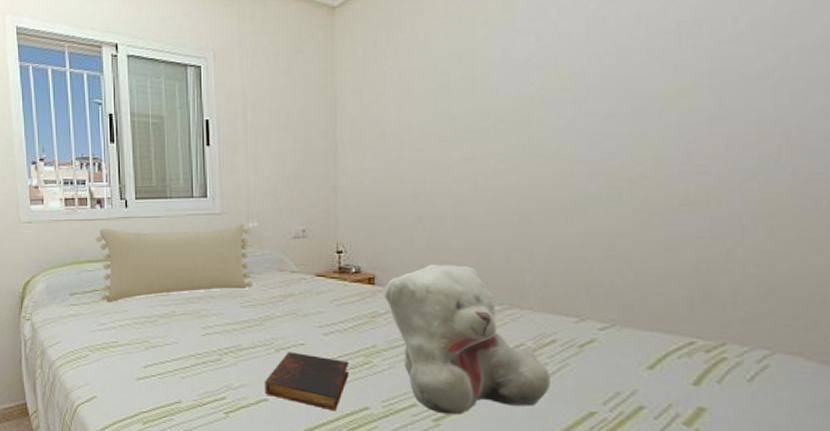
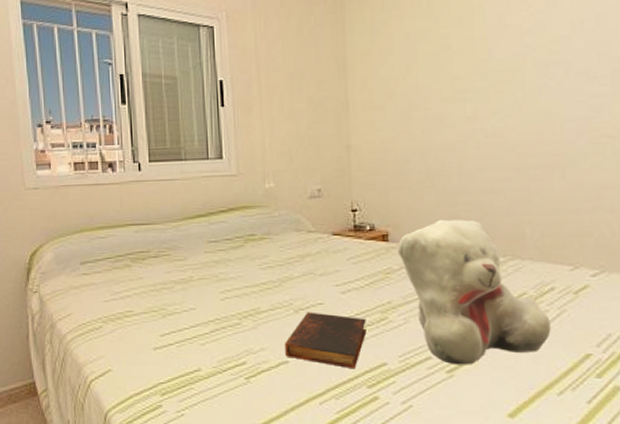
pillow: present [95,224,254,302] -> none [107,185,271,269]

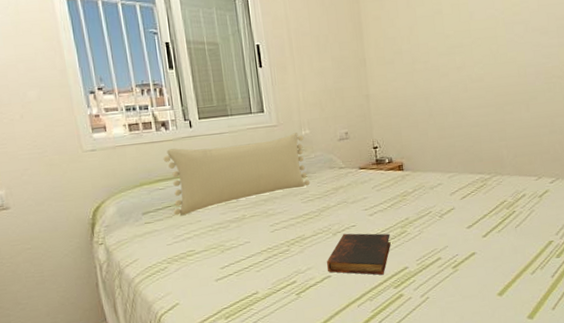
pillow: none [107,185,271,269] -> present [163,133,310,216]
teddy bear: present [397,219,551,365] -> none [410,148,525,262]

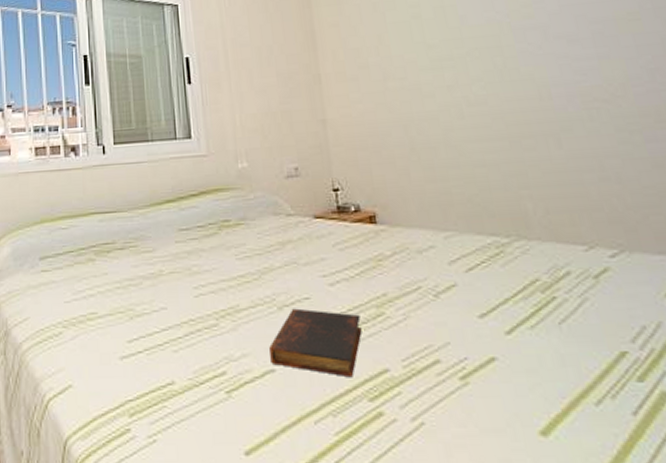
pillow: present [163,133,310,216] -> none [69,165,248,264]

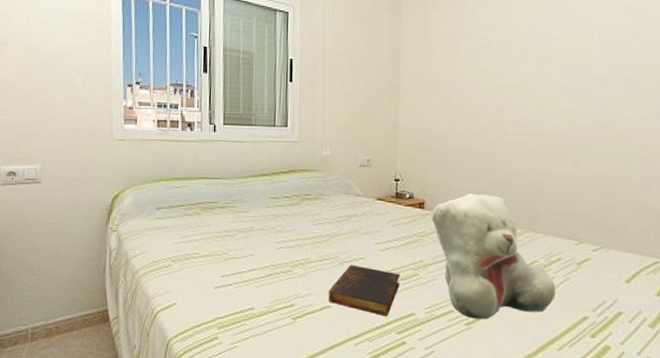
teddy bear: none [387,196,575,370] -> present [431,193,556,320]

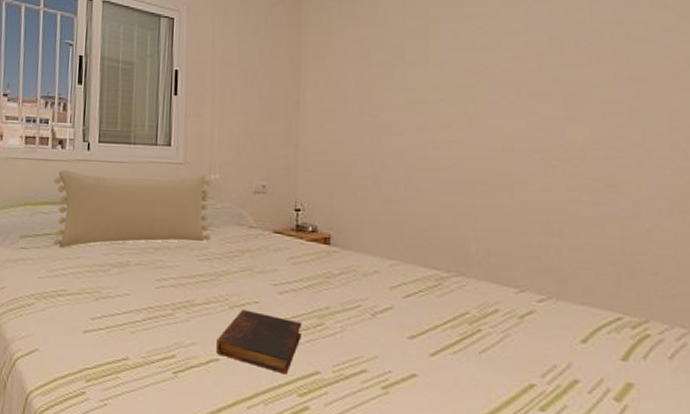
pillow: none [184,150,324,216] -> present [52,170,212,247]
teddy bear: present [431,193,556,320] -> none [338,227,493,382]

